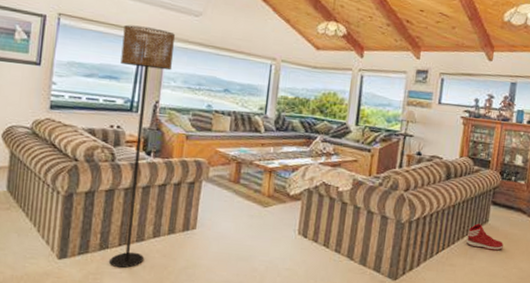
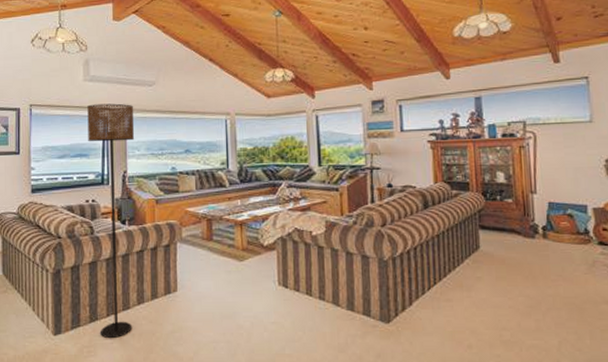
sneaker: present [466,223,504,251] -> none [459,251,502,279]

